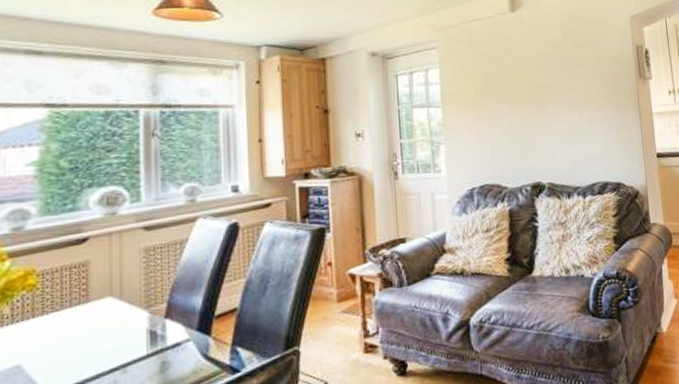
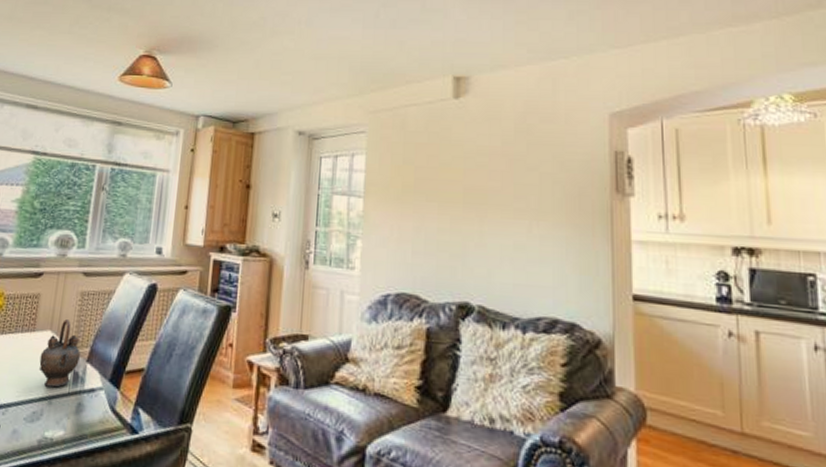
teapot: none [102,280,155,356] -> present [38,319,80,388]

